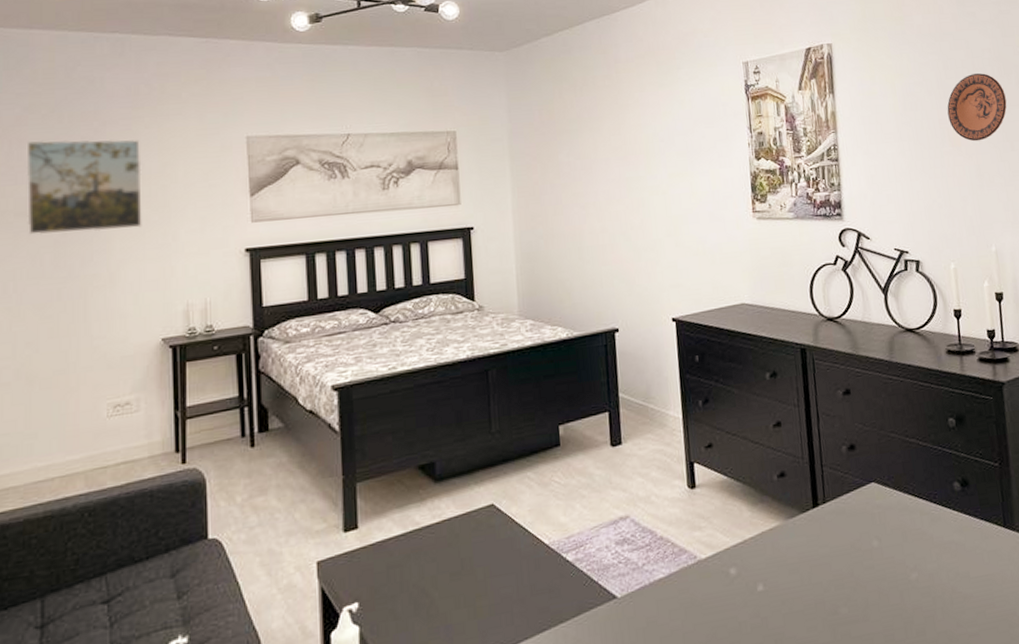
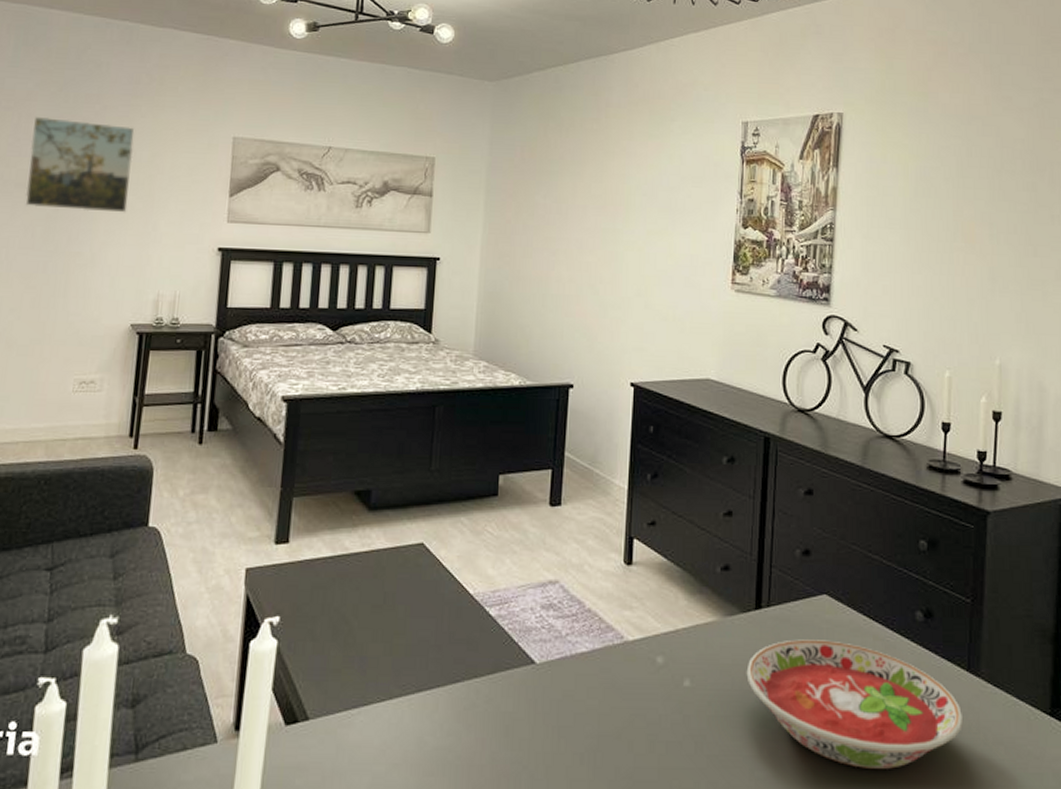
bowl: none [812,522,1006,633] -> present [746,639,964,769]
decorative plate: present [947,73,1007,142] -> none [964,165,1035,241]

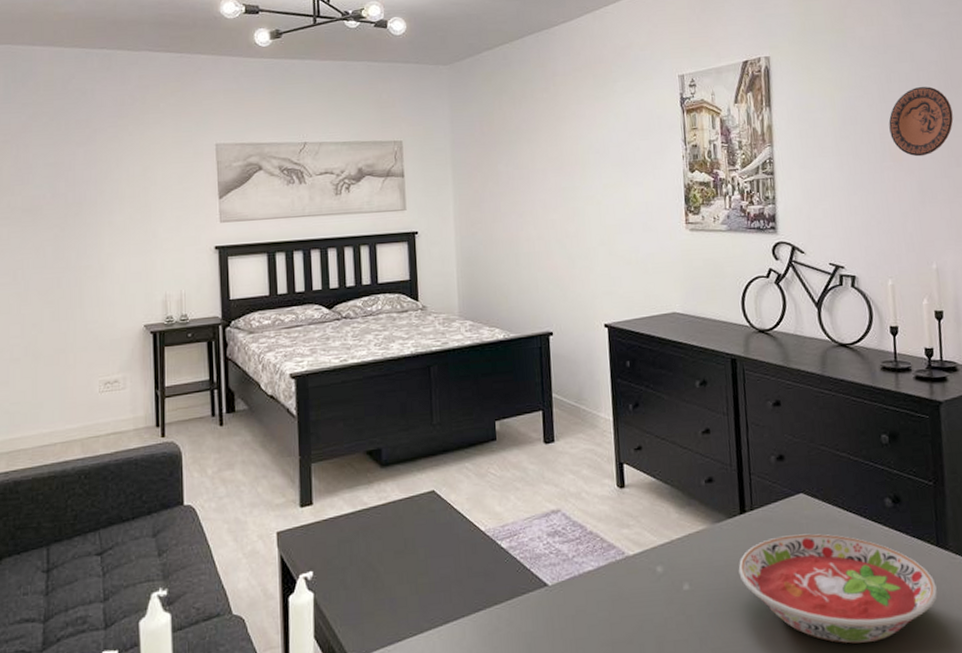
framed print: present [25,116,135,213] -> none [31,145,127,230]
decorative plate: none [964,165,1035,241] -> present [888,86,954,157]

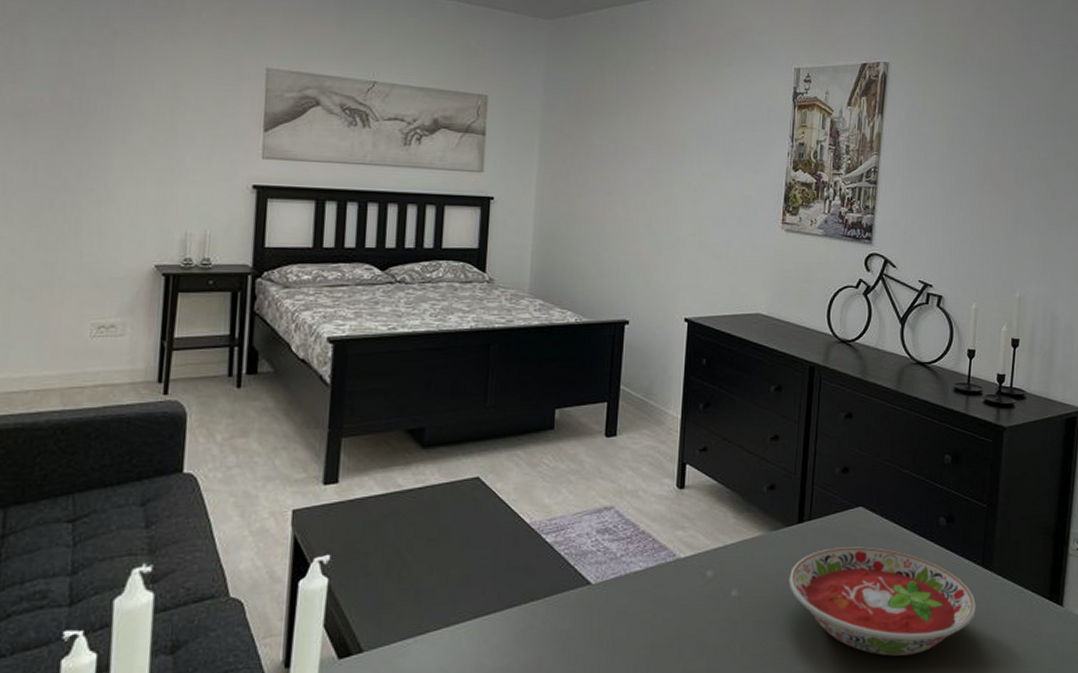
decorative plate: present [888,86,954,157] -> none [995,115,1055,185]

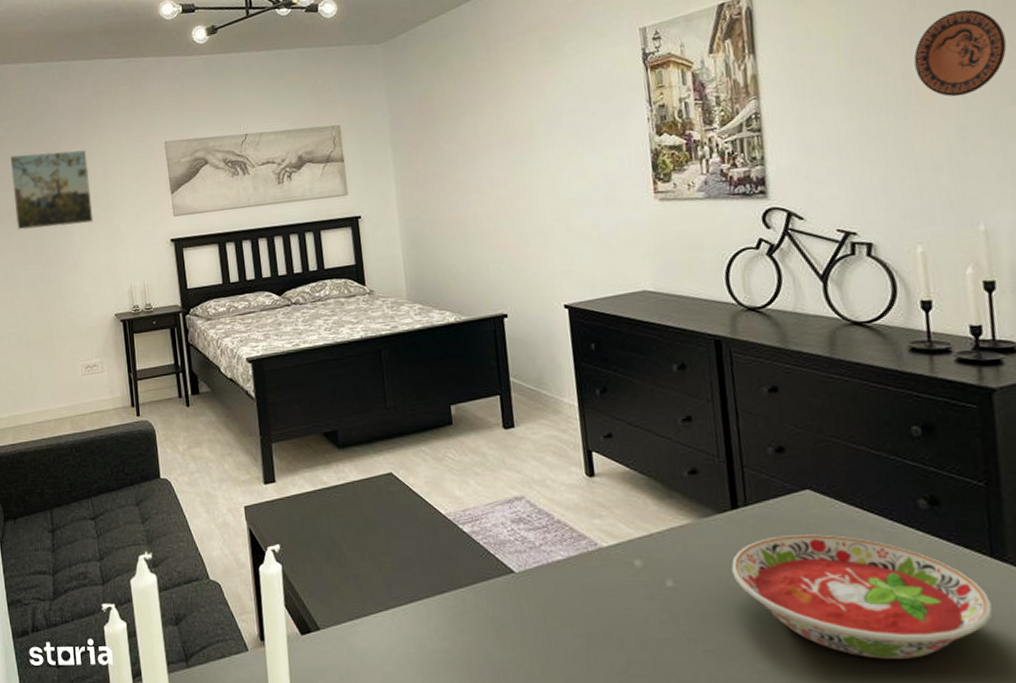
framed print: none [23,38,152,147] -> present [9,150,94,231]
decorative plate: none [995,115,1055,185] -> present [914,9,1007,97]

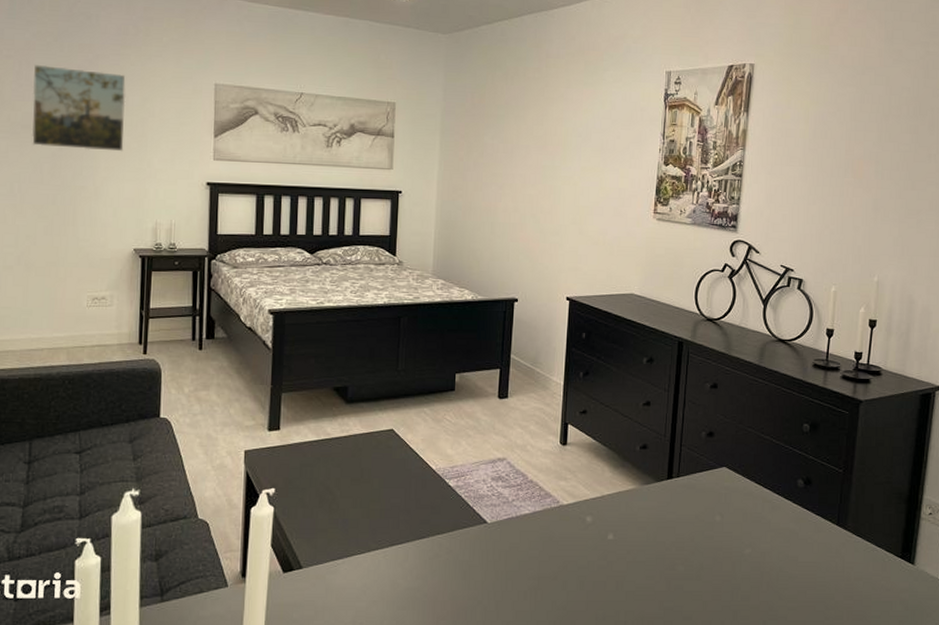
bowl: present [731,534,993,659] -> none [659,502,832,599]
decorative plate: present [914,9,1007,97] -> none [855,110,916,176]

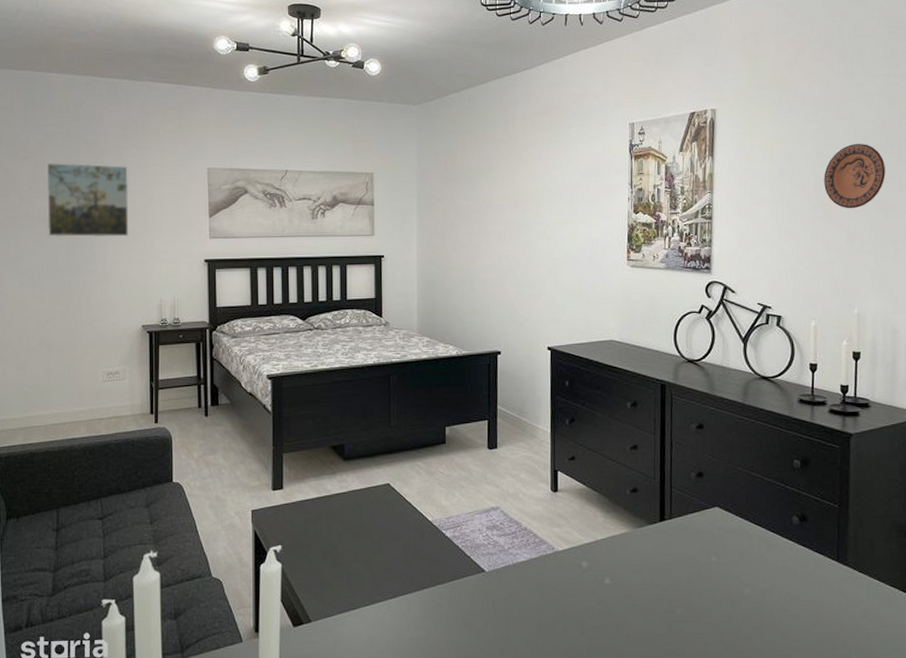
decorative plate: none [855,110,916,176] -> present [824,144,886,209]

